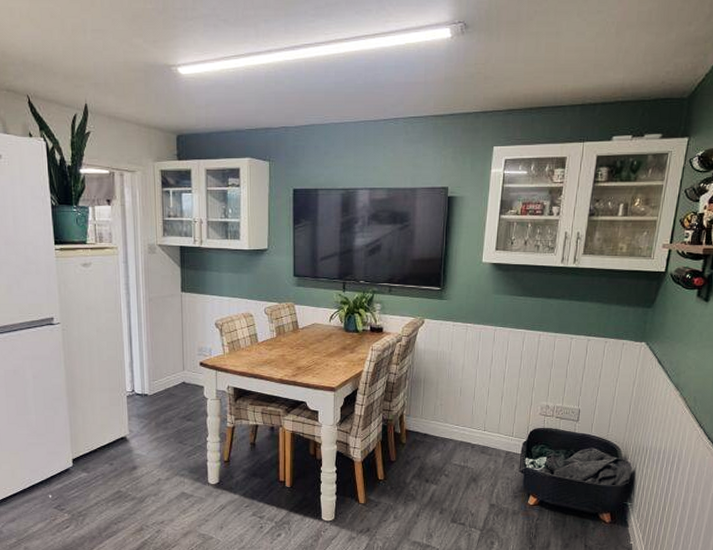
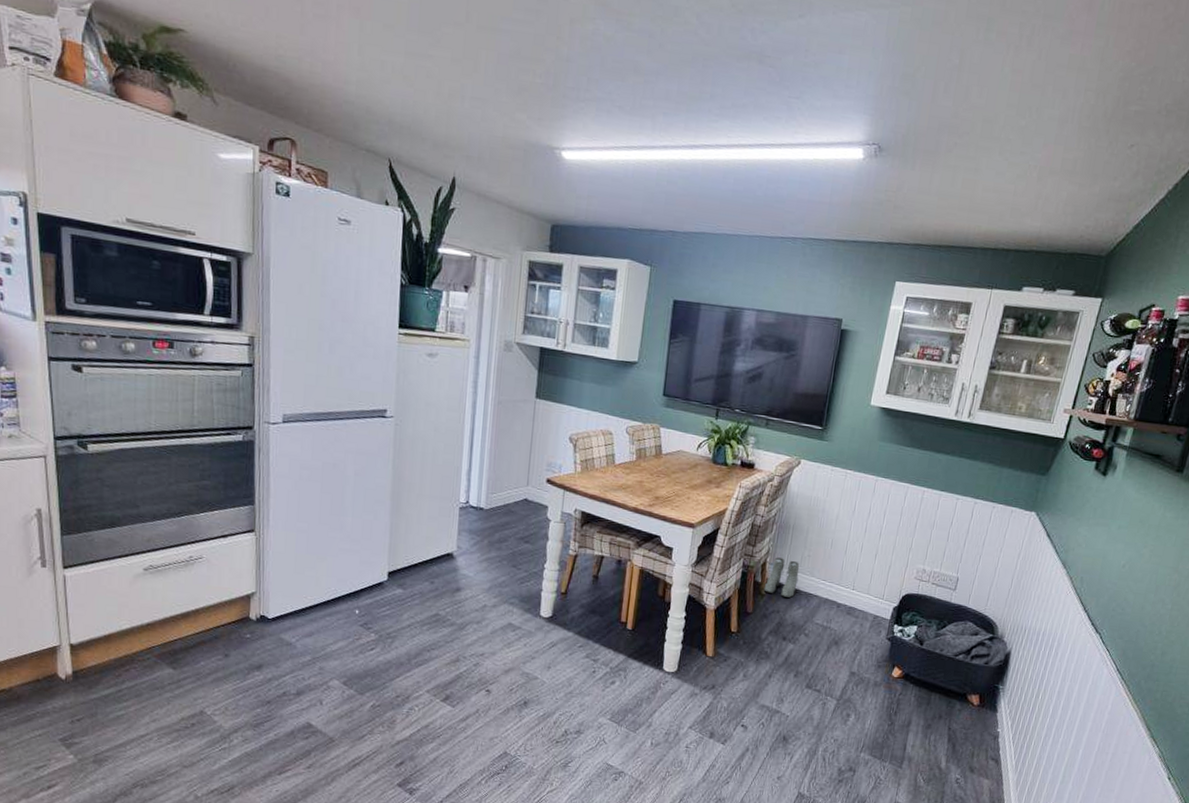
boots: none [403,409,434,444] -> present [763,557,799,598]

